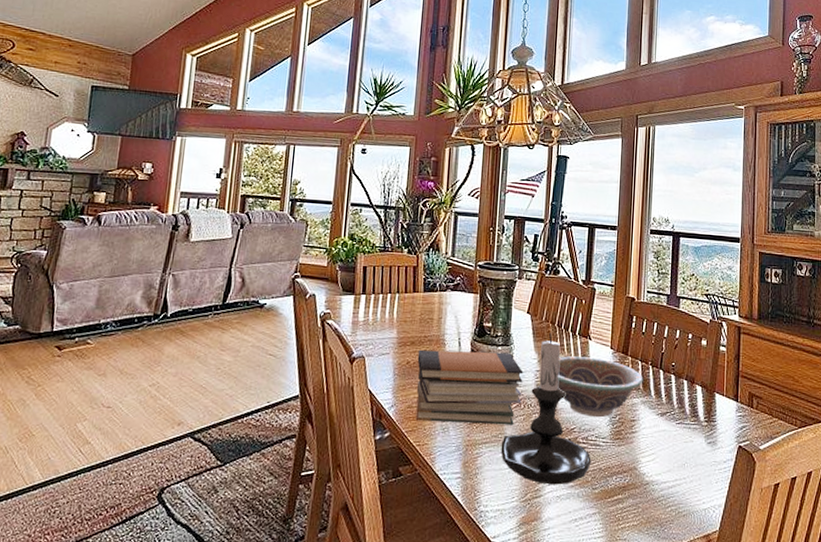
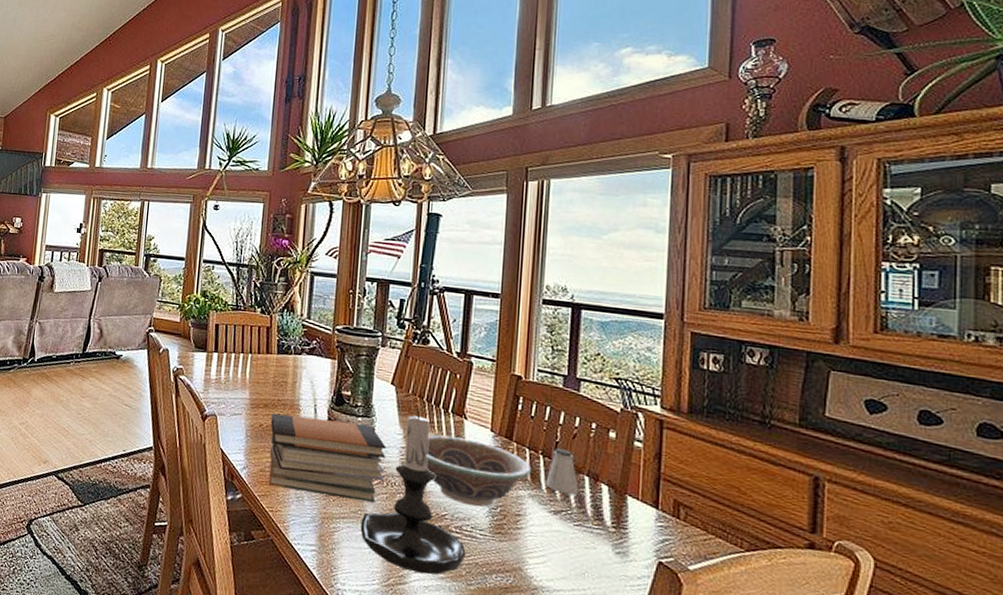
saltshaker: none [654,359,680,398] -> present [545,448,579,495]

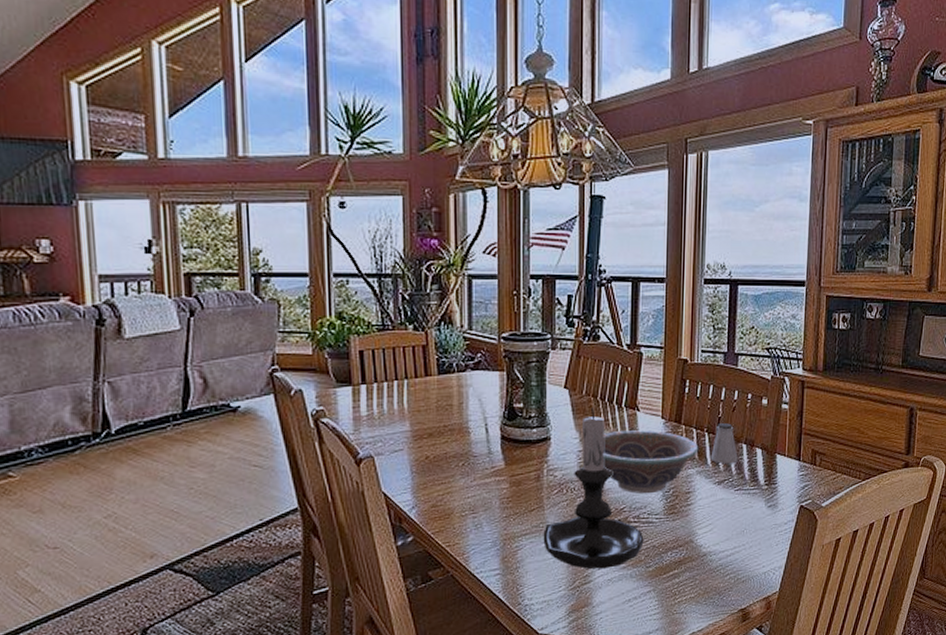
book stack: present [268,413,387,503] -> none [438,434,564,519]

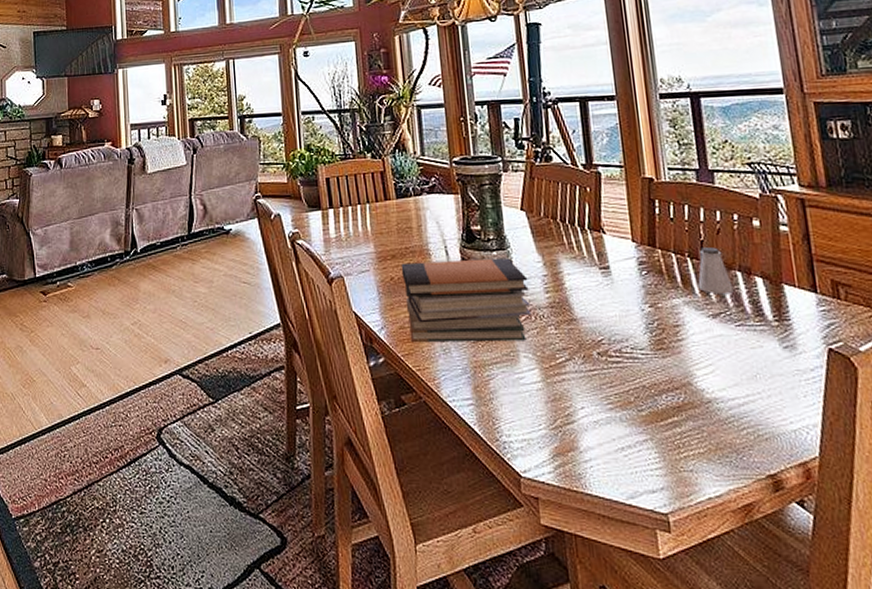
book stack: none [438,434,564,519] -> present [401,258,532,343]
candle holder: present [543,408,644,570] -> none [515,230,631,408]
decorative bowl: present [602,430,699,494] -> none [568,254,682,325]

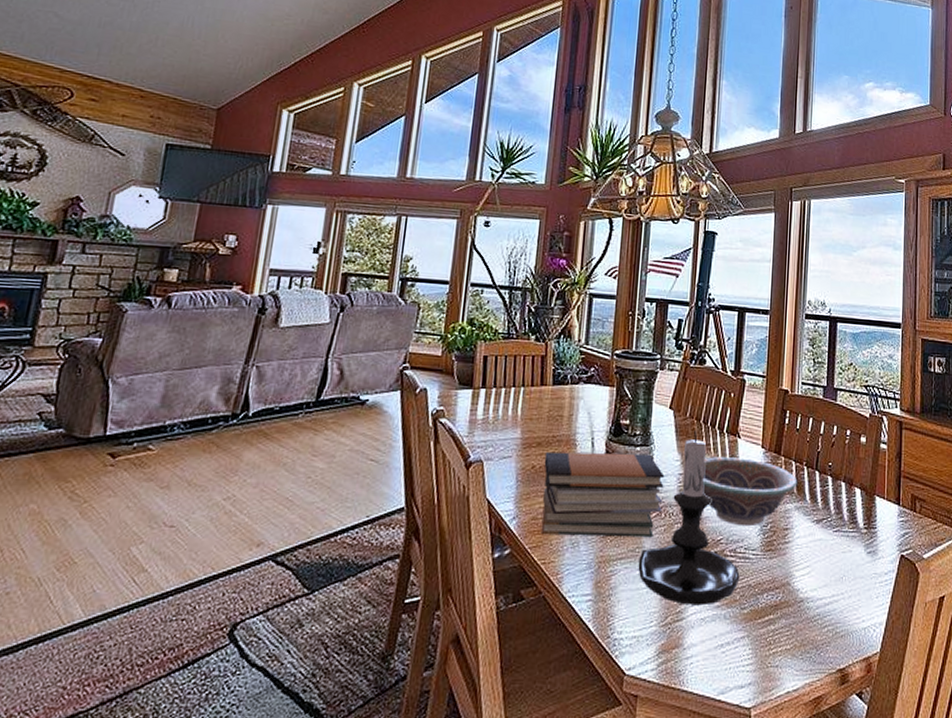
candle holder: none [515,230,631,408] -> present [638,431,740,606]
decorative bowl: none [568,254,682,325] -> present [702,457,798,527]
saltshaker: present [697,247,734,295] -> none [809,458,837,502]

